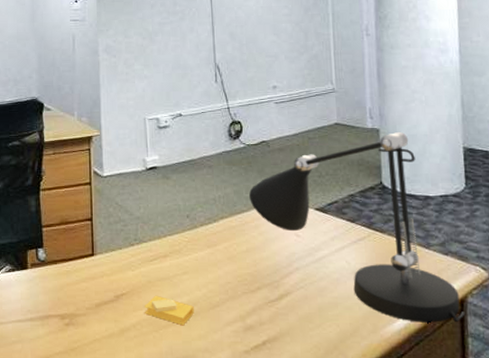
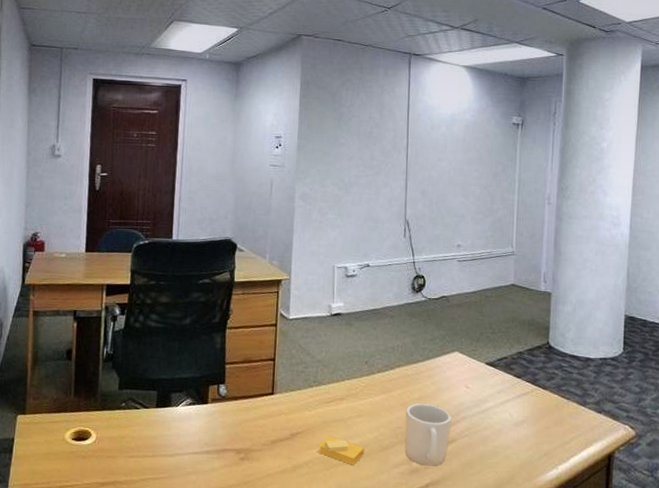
mug: none [234,255,284,322] -> present [404,403,452,466]
desk lamp: present [249,131,466,323] -> none [426,296,612,476]

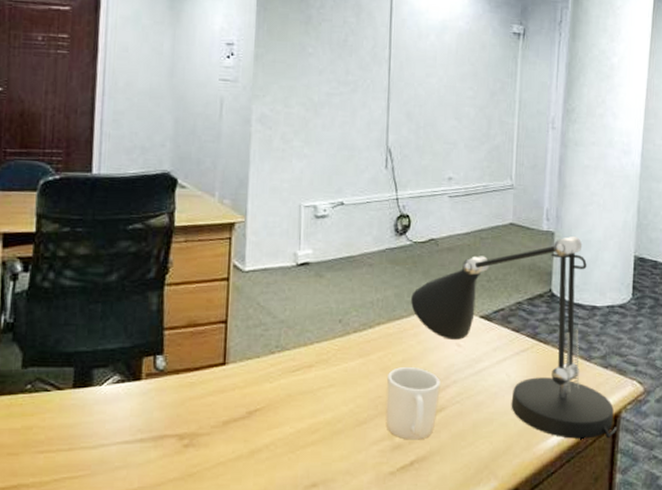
sticky notes: present [317,435,365,466] -> none [280,411,338,446]
desk lamp: none [426,296,612,476] -> present [411,235,618,439]

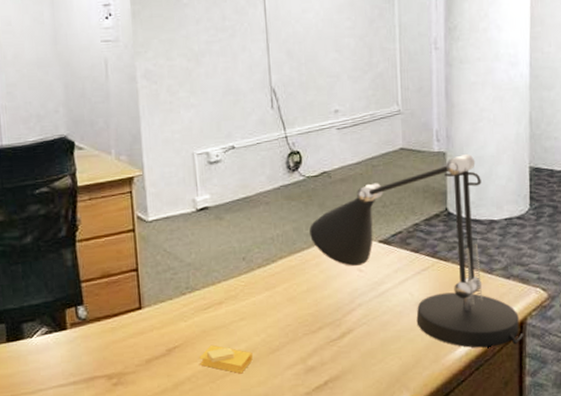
sticky notes: none [280,411,338,446] -> present [199,344,253,374]
mug: present [385,366,441,440] -> none [294,294,347,362]

